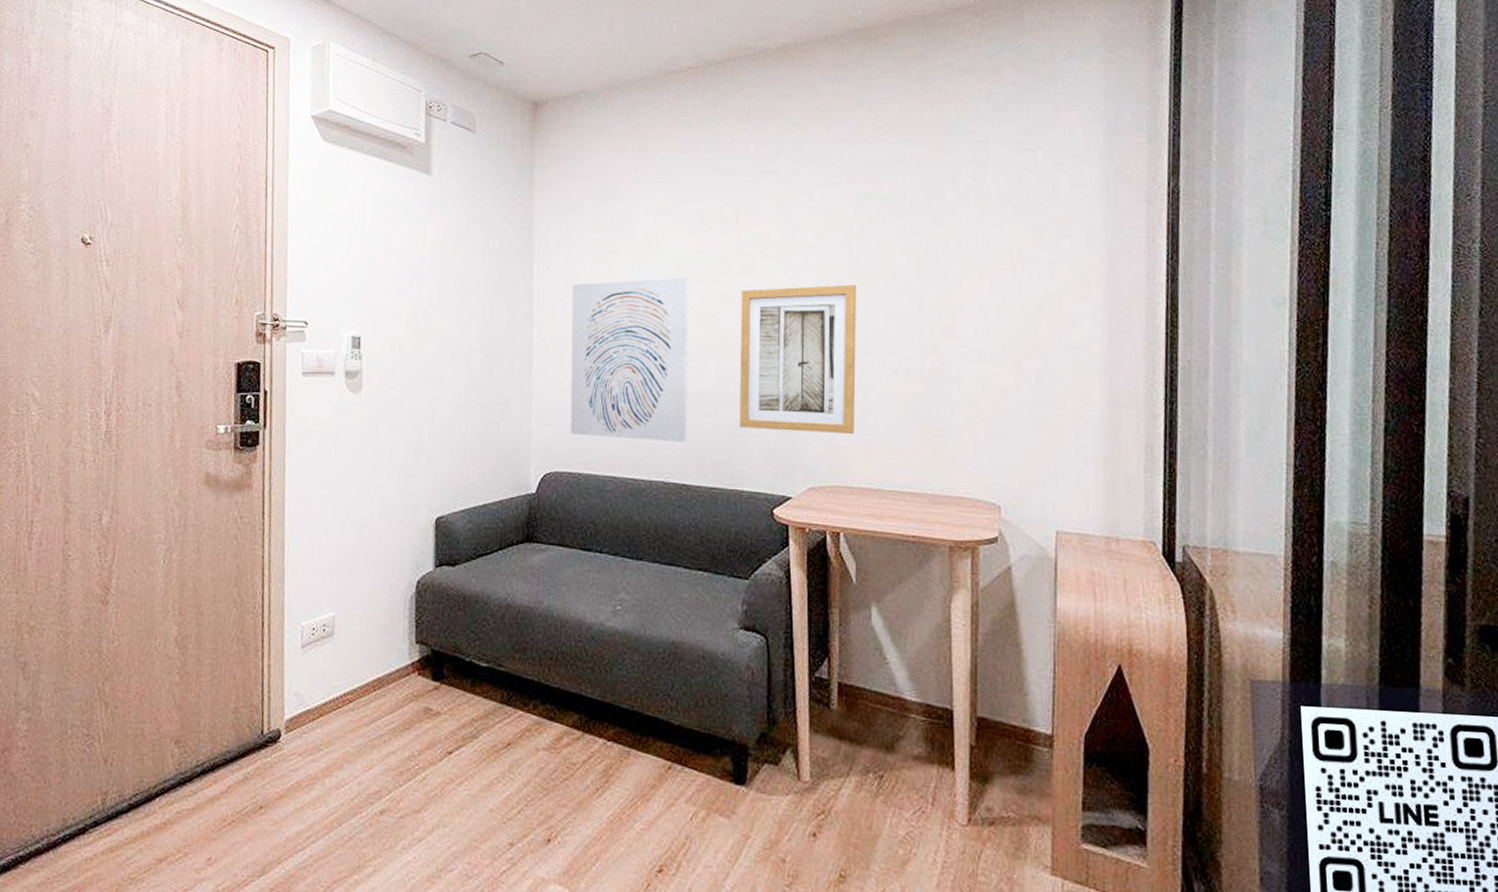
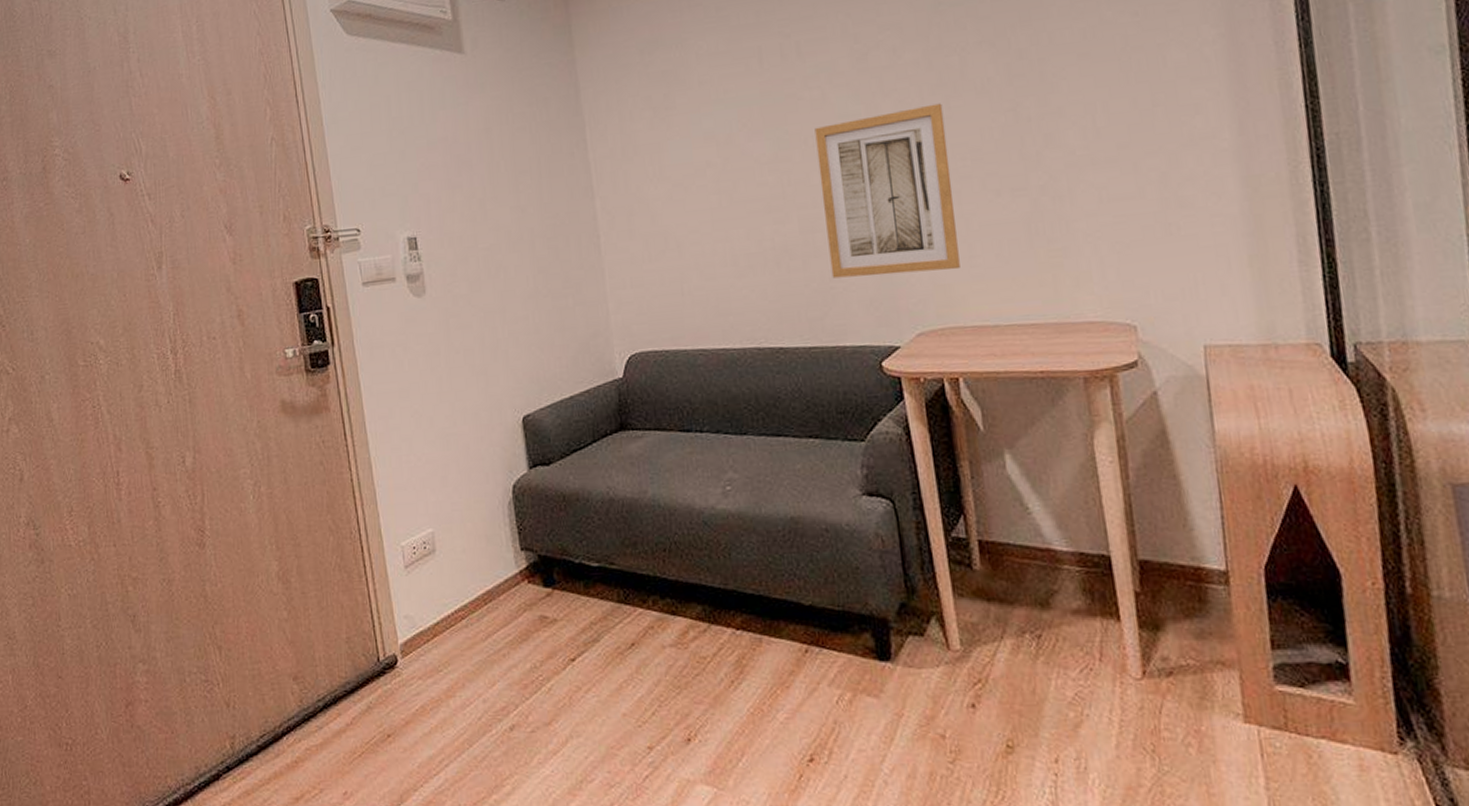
wall art: present [570,277,689,443] -> none [630,122,778,310]

